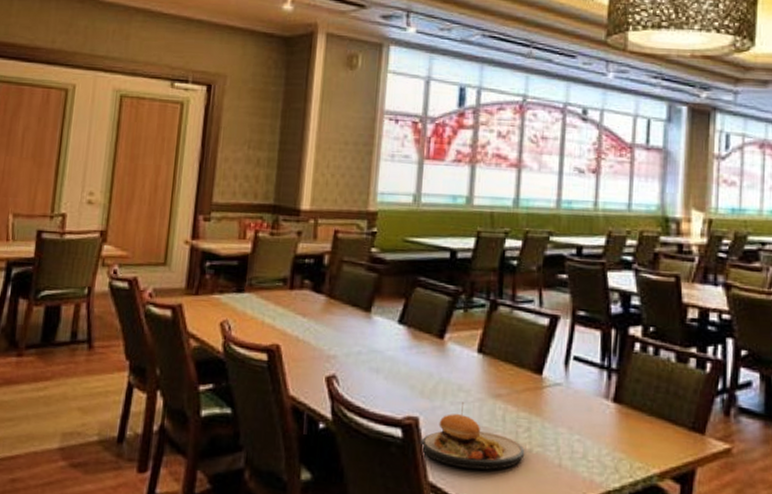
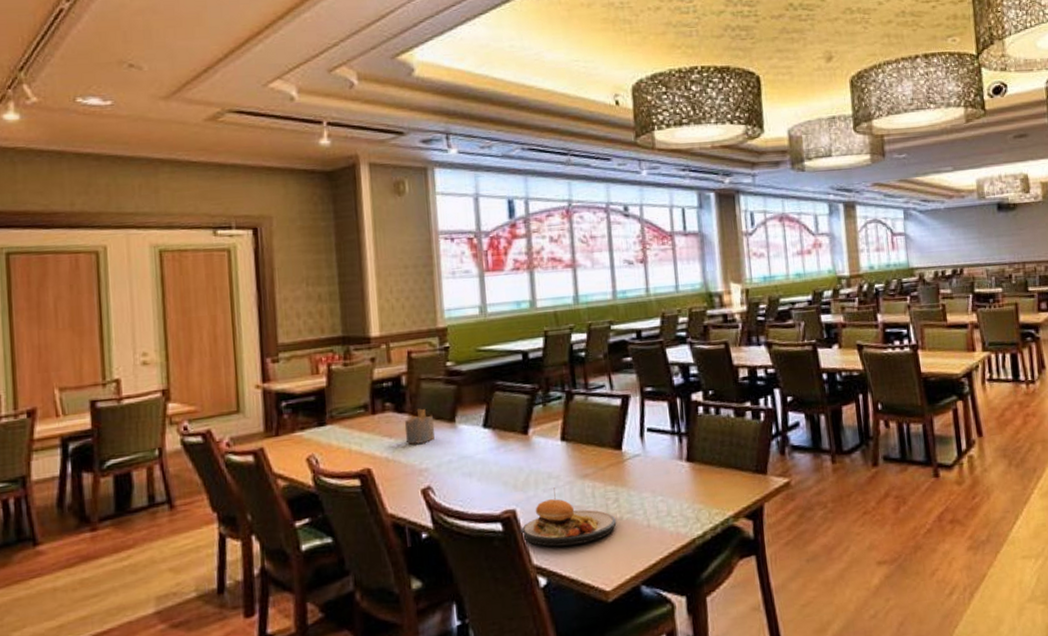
napkin holder: none [318,291,350,329] -> present [405,408,435,445]

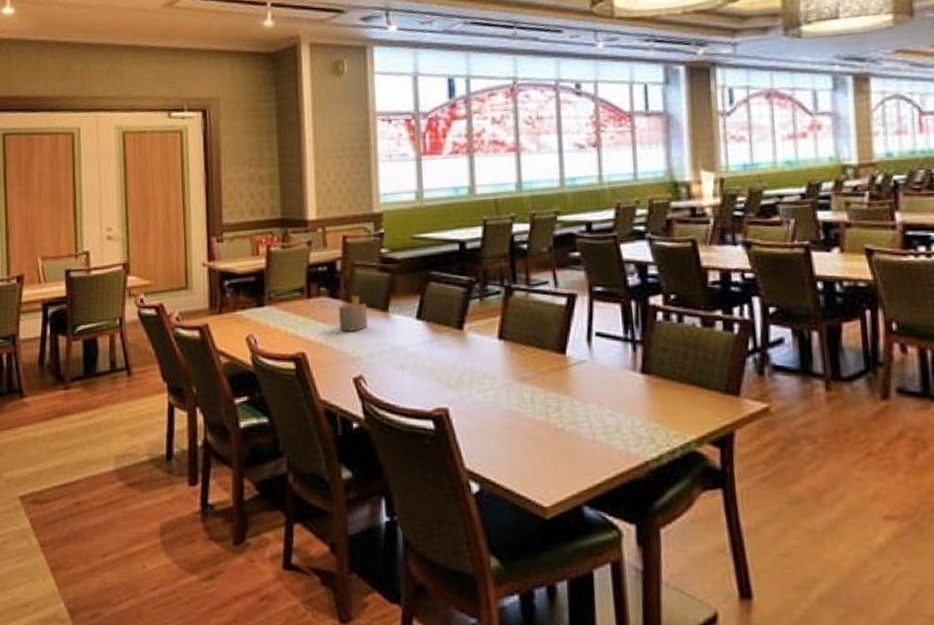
plate: present [521,487,617,547] -> none [453,389,558,452]

